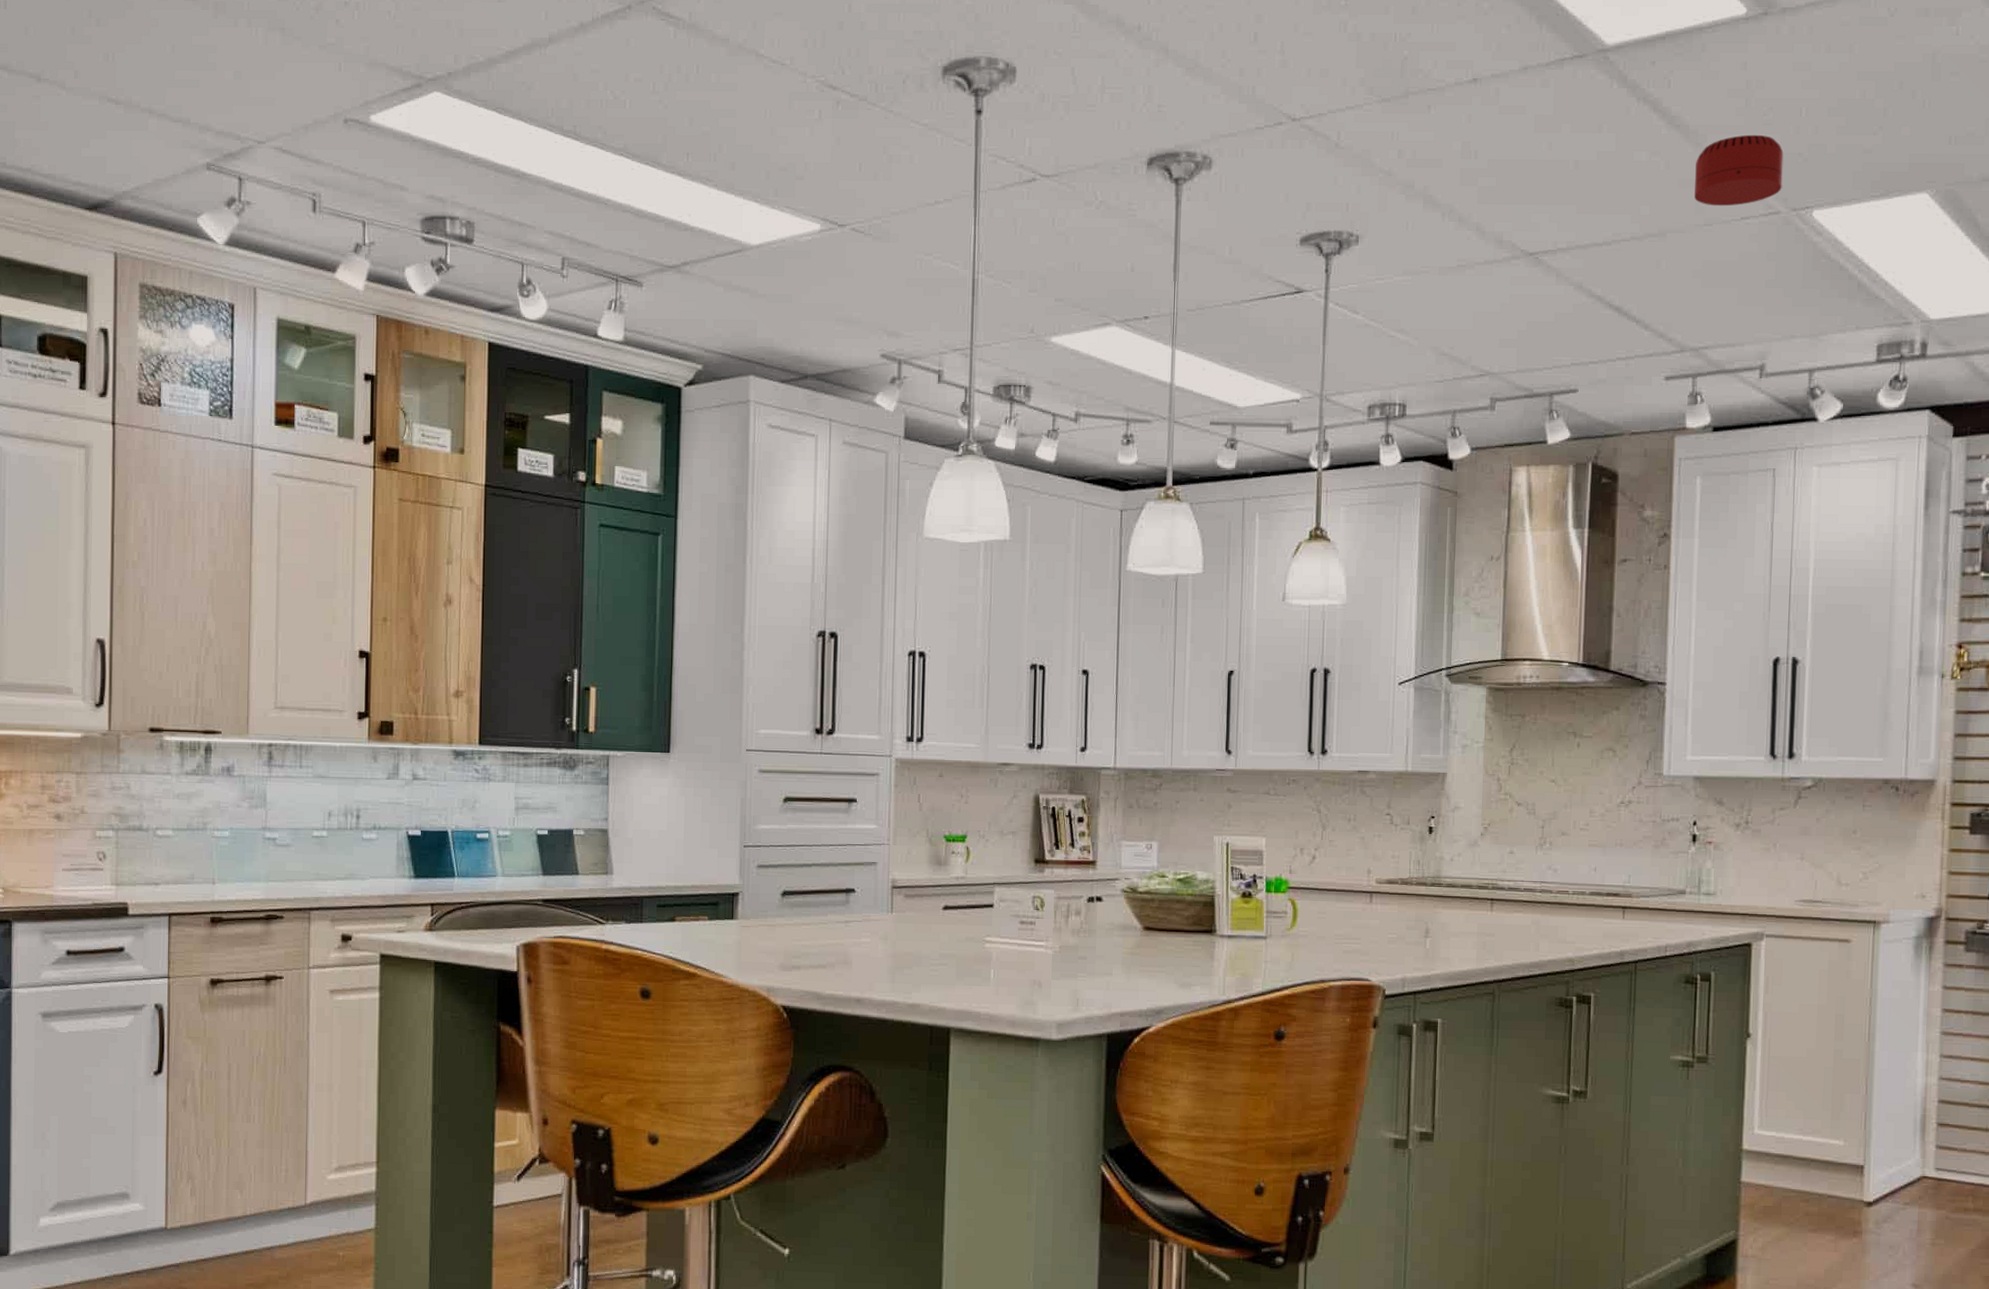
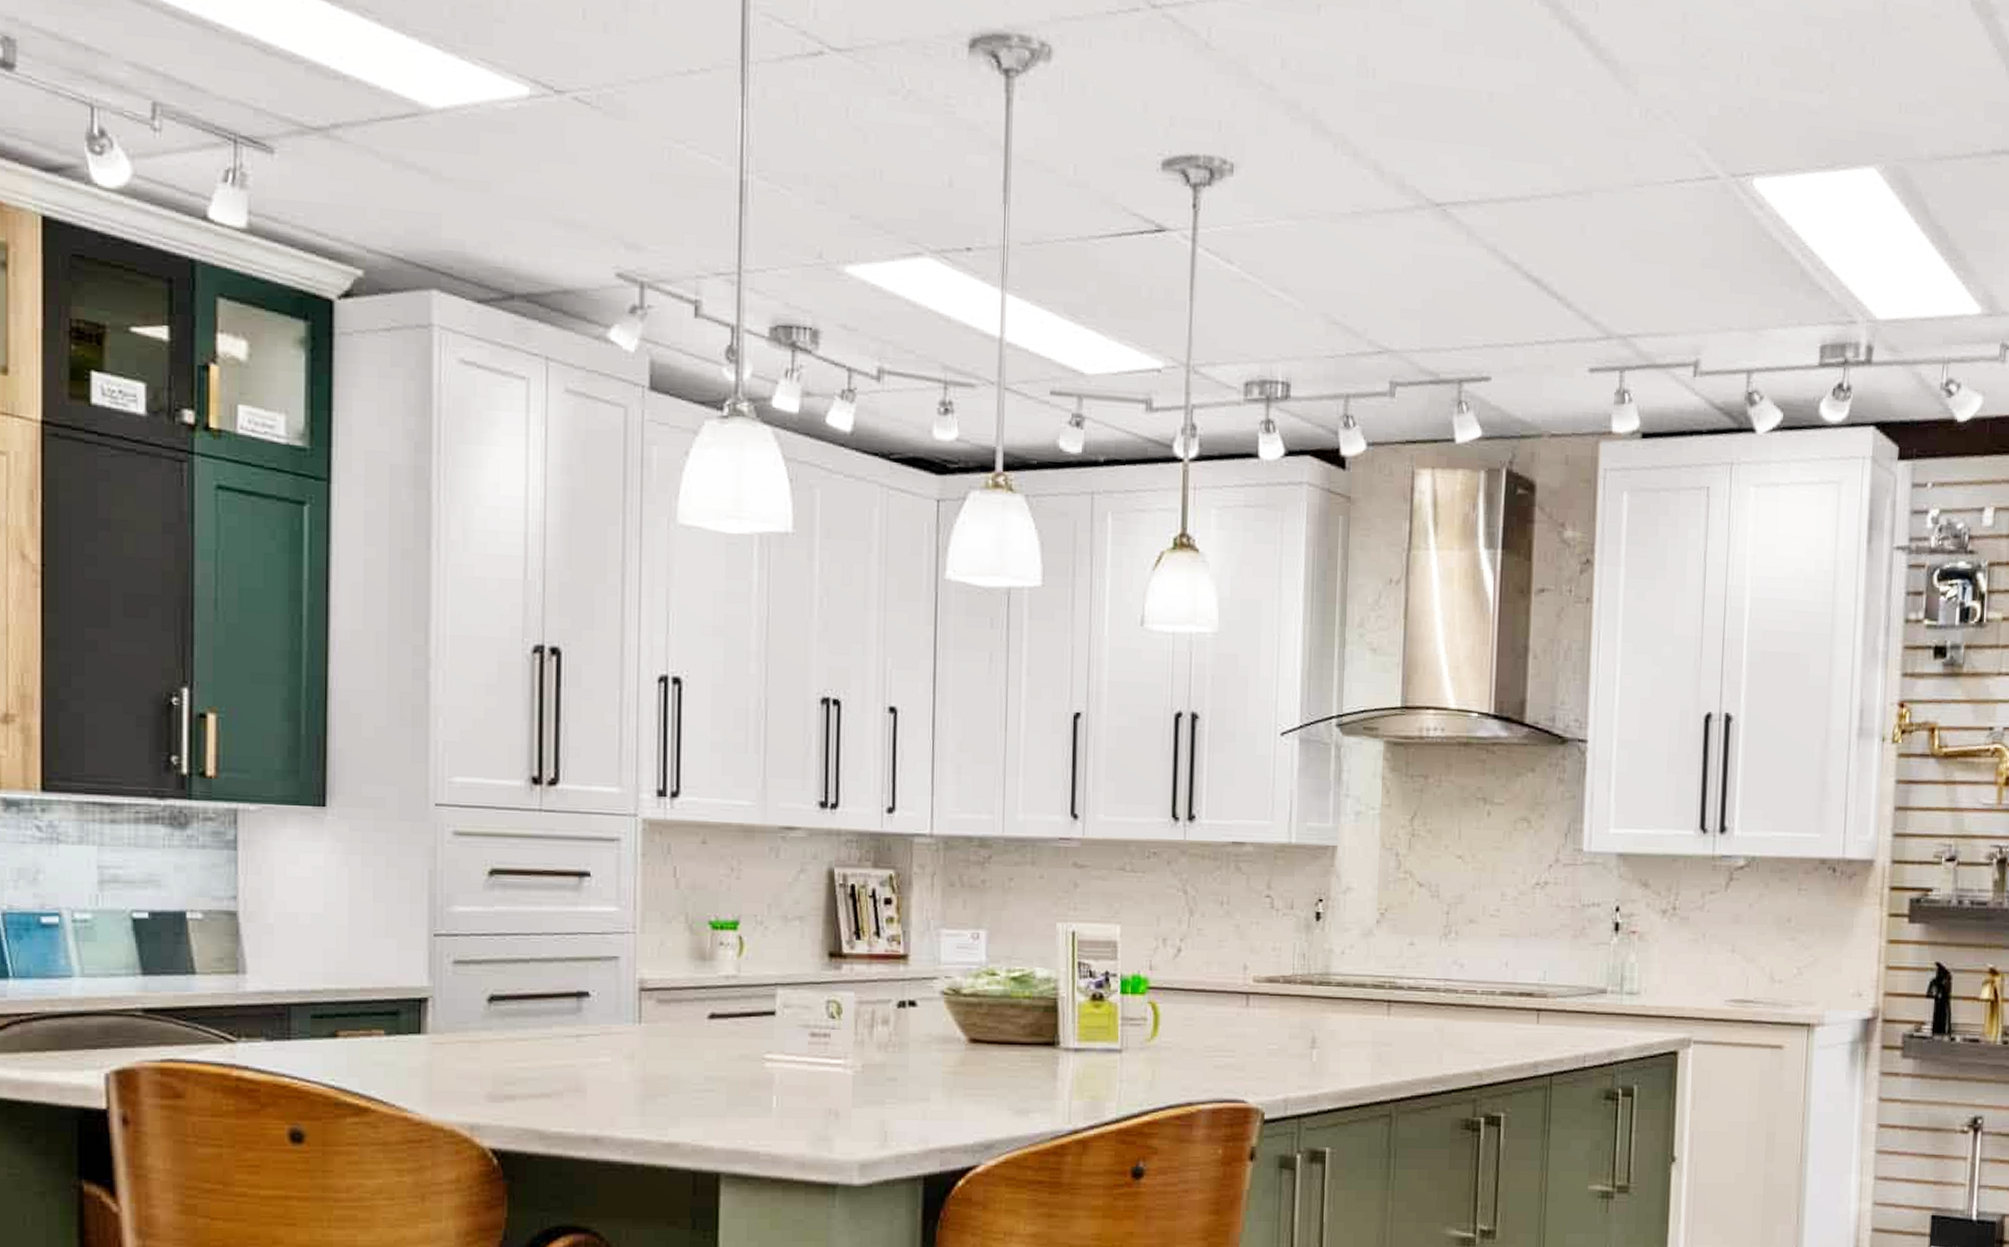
smoke detector: present [1694,134,1784,206] -> none [1624,79,1723,165]

